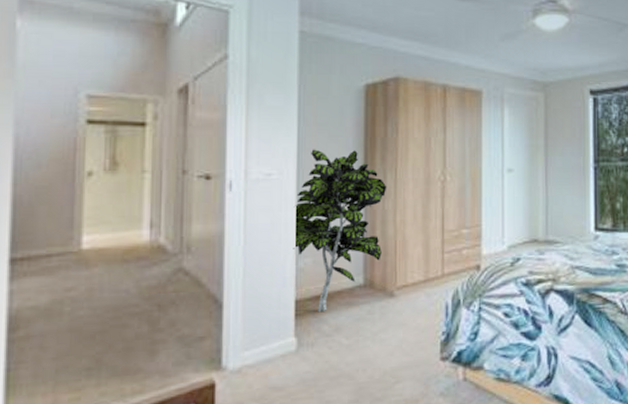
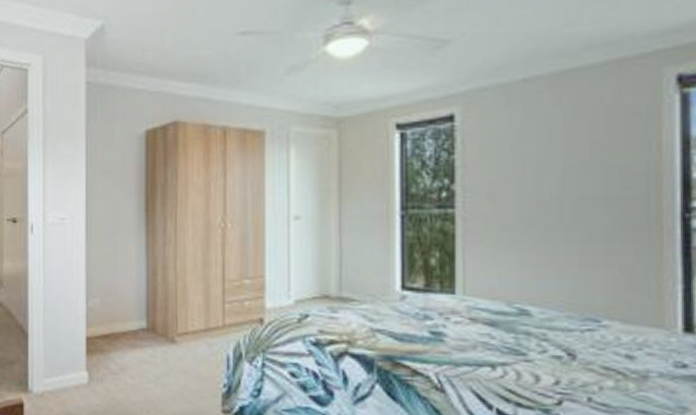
indoor plant: present [293,149,387,313] -> none [83,195,168,351]

